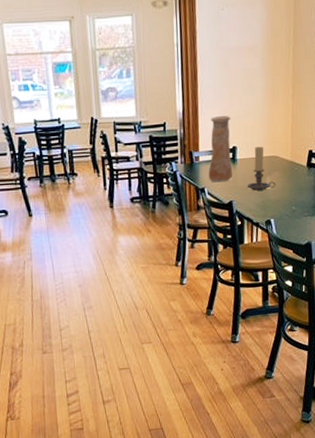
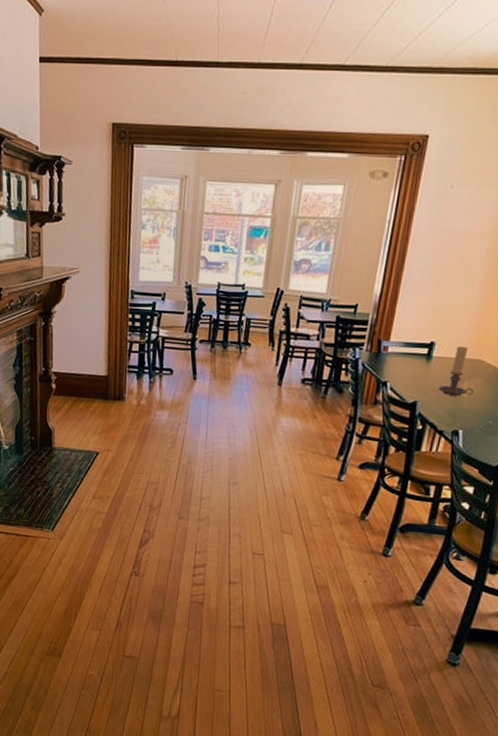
vase: present [208,116,232,183] -> none [395,305,436,379]

